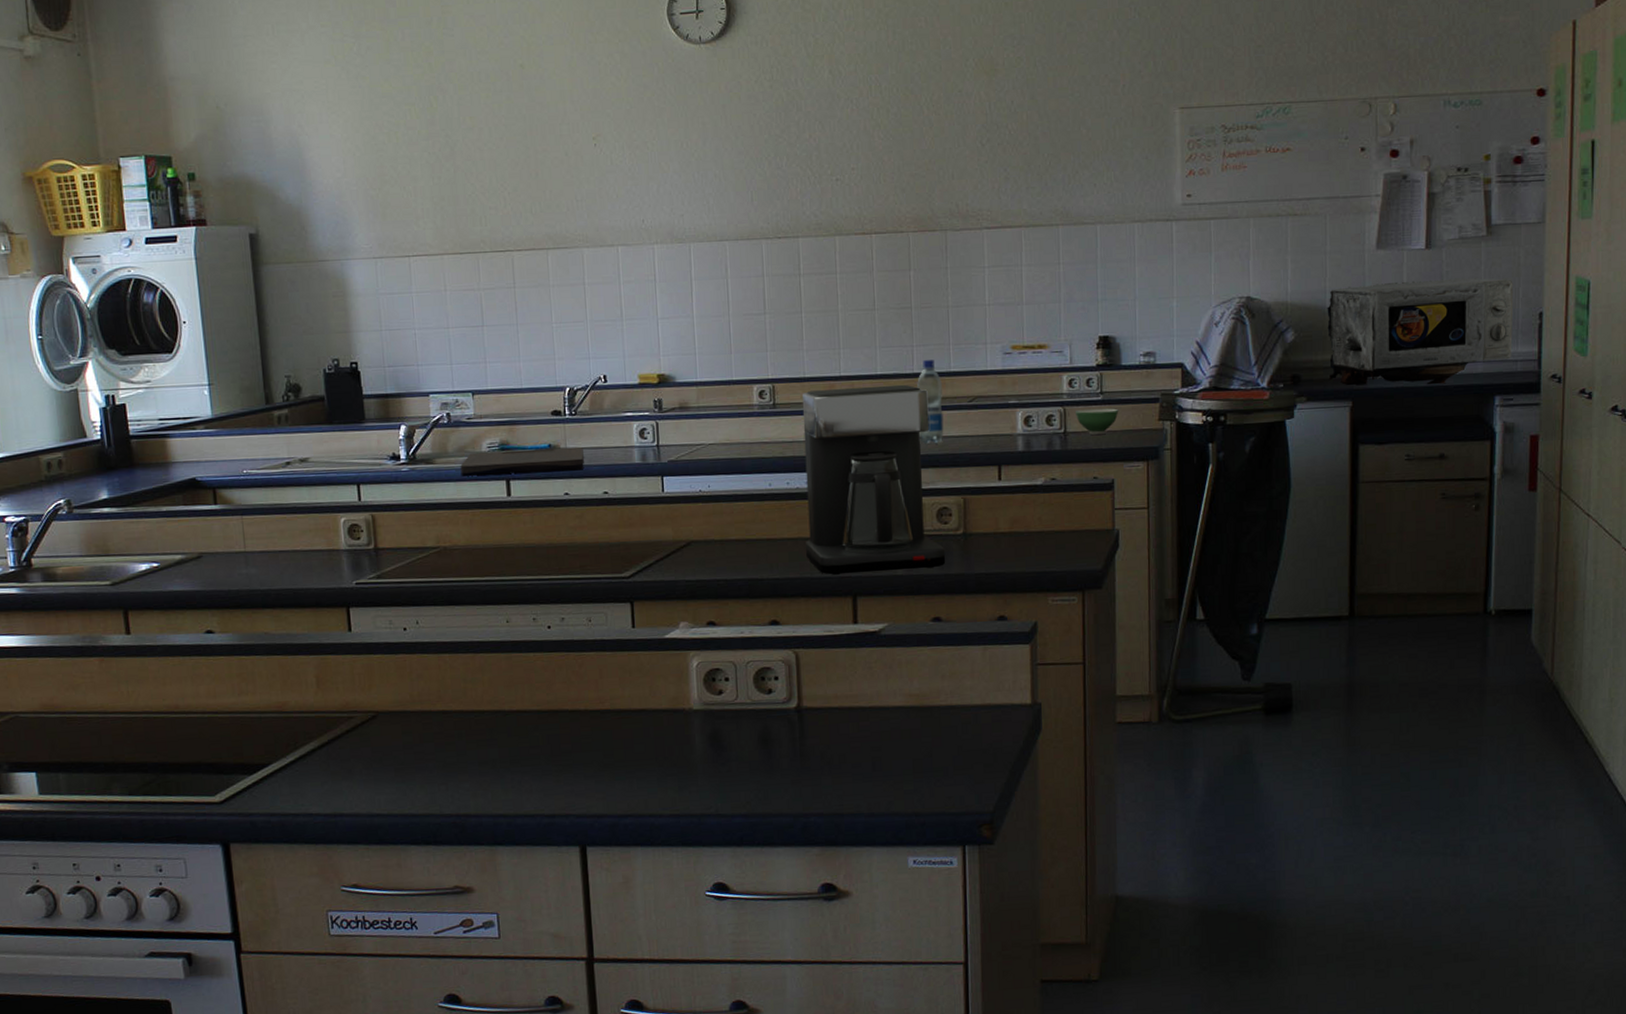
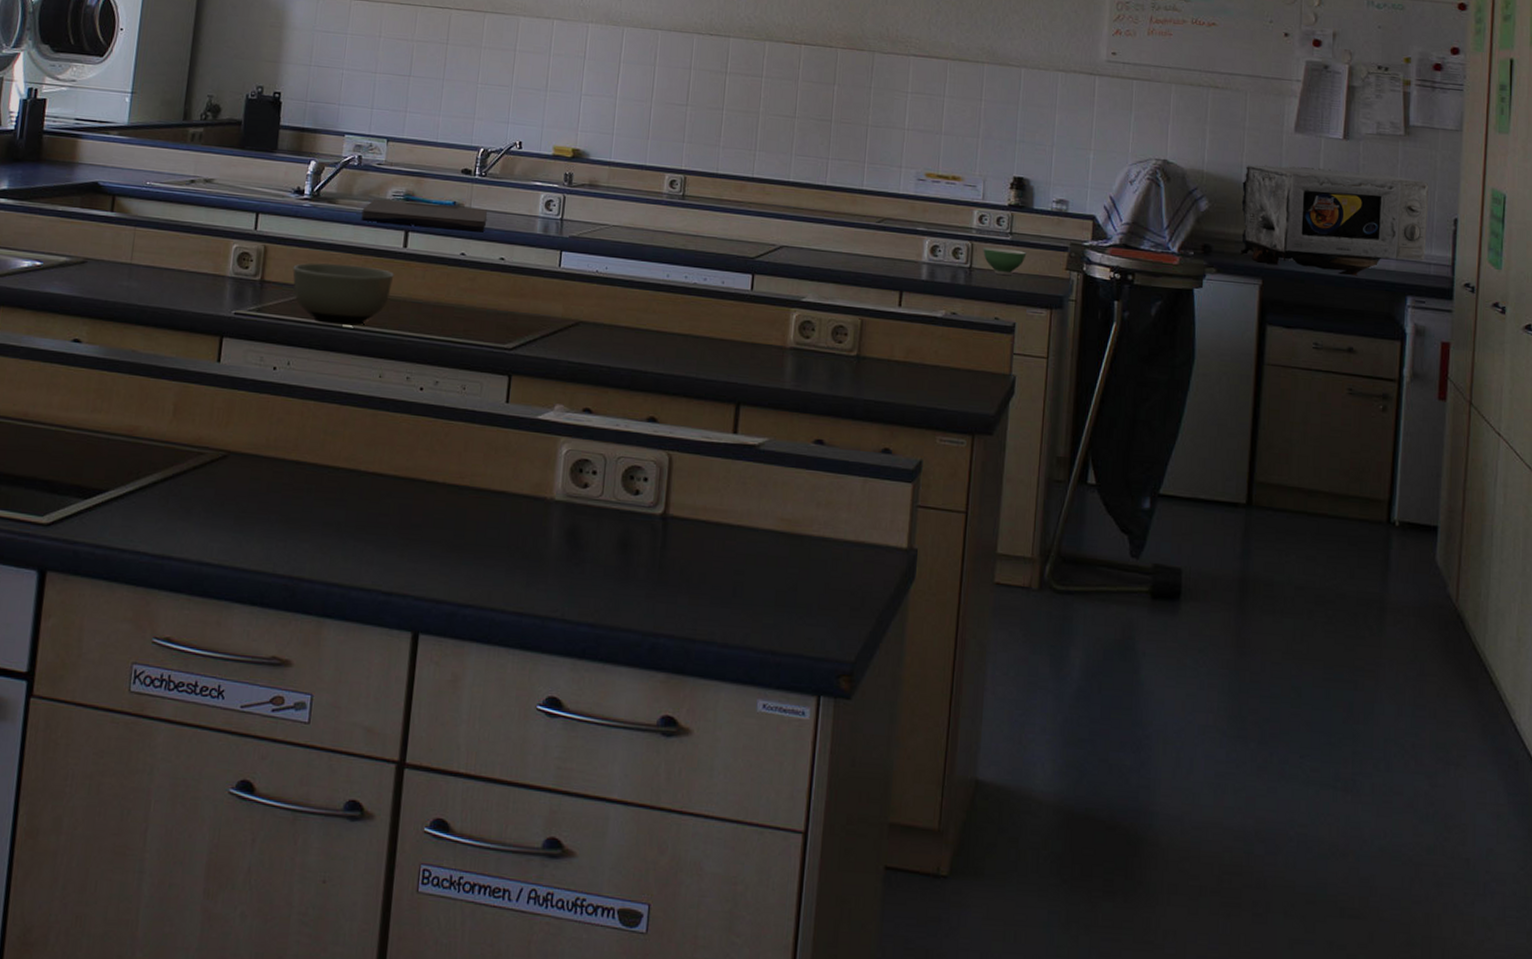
bowl: none [403,520,504,581] -> present [292,263,394,326]
coffee maker: present [802,384,945,575] -> none [694,187,838,387]
bottle: present [917,360,944,445] -> none [824,174,853,260]

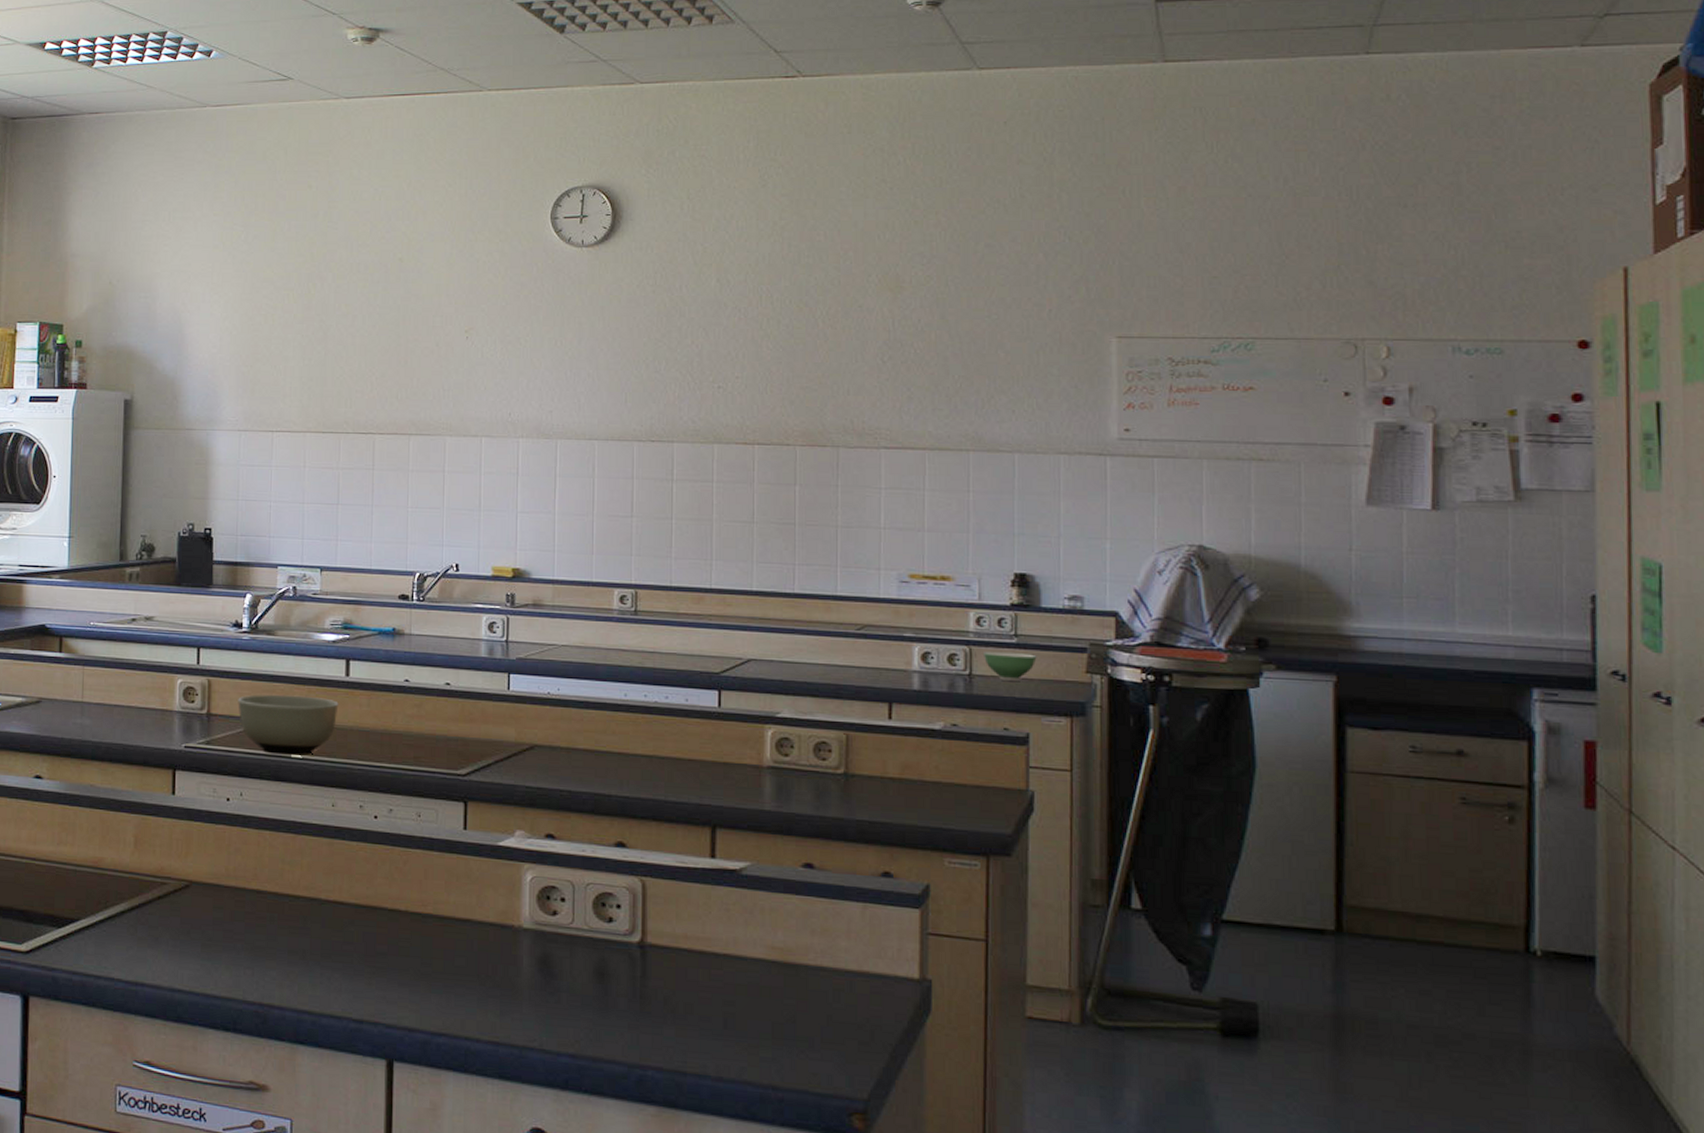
cutting board: present [361,198,487,231] -> none [301,628,428,657]
microwave: present [1239,164,1429,276] -> none [1302,544,1555,668]

